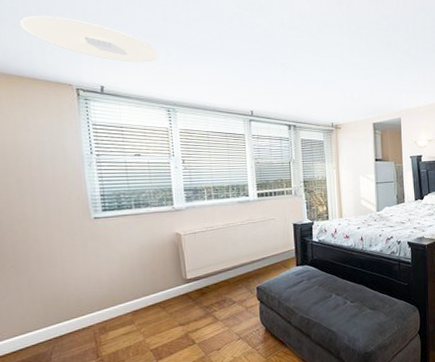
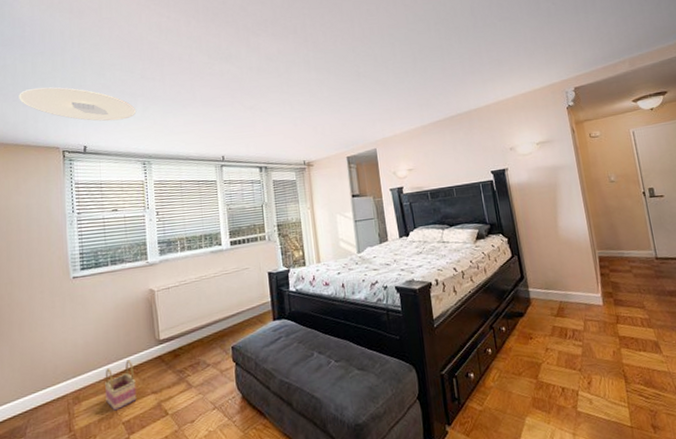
basket: none [131,295,164,340] -> present [104,359,137,411]

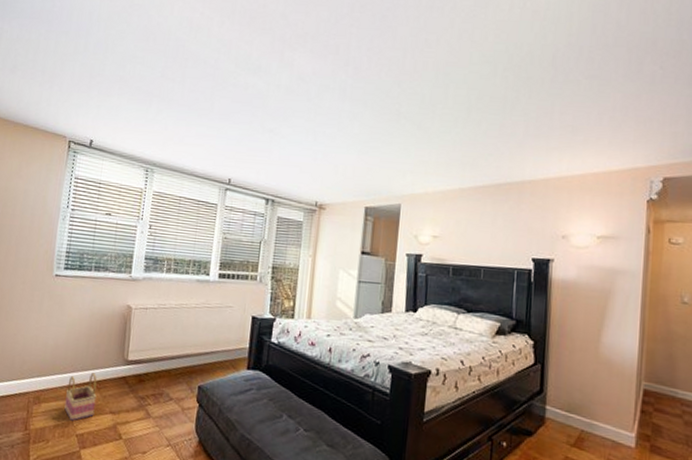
ceiling light: present [19,87,137,122] -> none [36,68,150,119]

